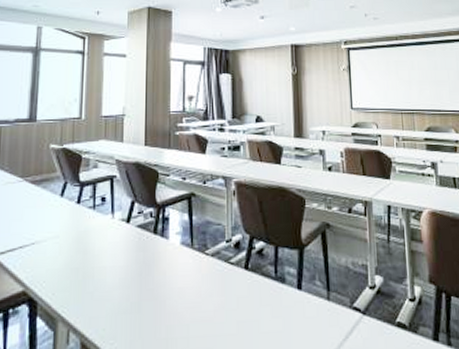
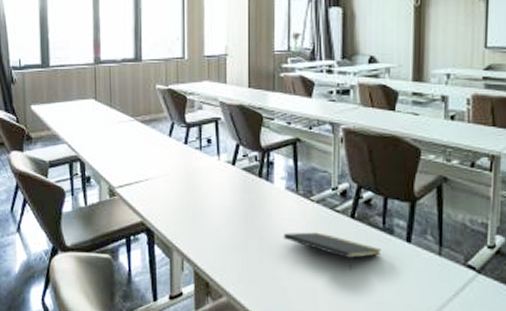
notepad: none [178,287,275,325] -> present [283,232,382,271]

